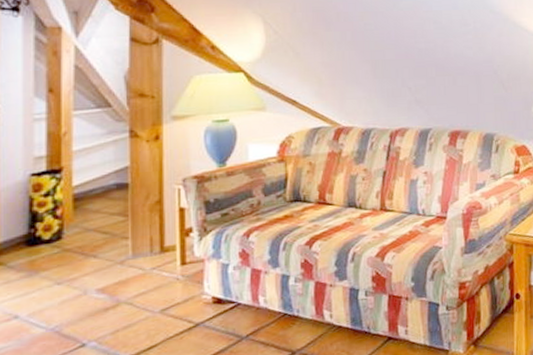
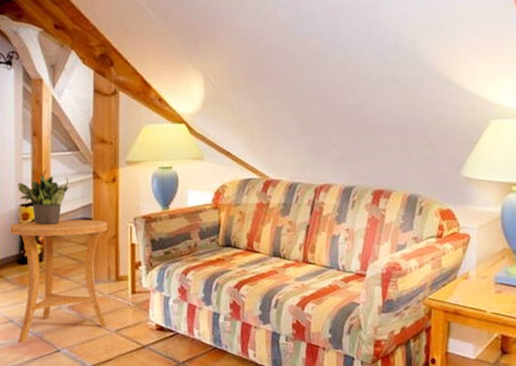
side table: none [14,184,151,344] -> present [9,219,109,344]
potted plant: none [26,134,98,195] -> present [17,172,69,224]

